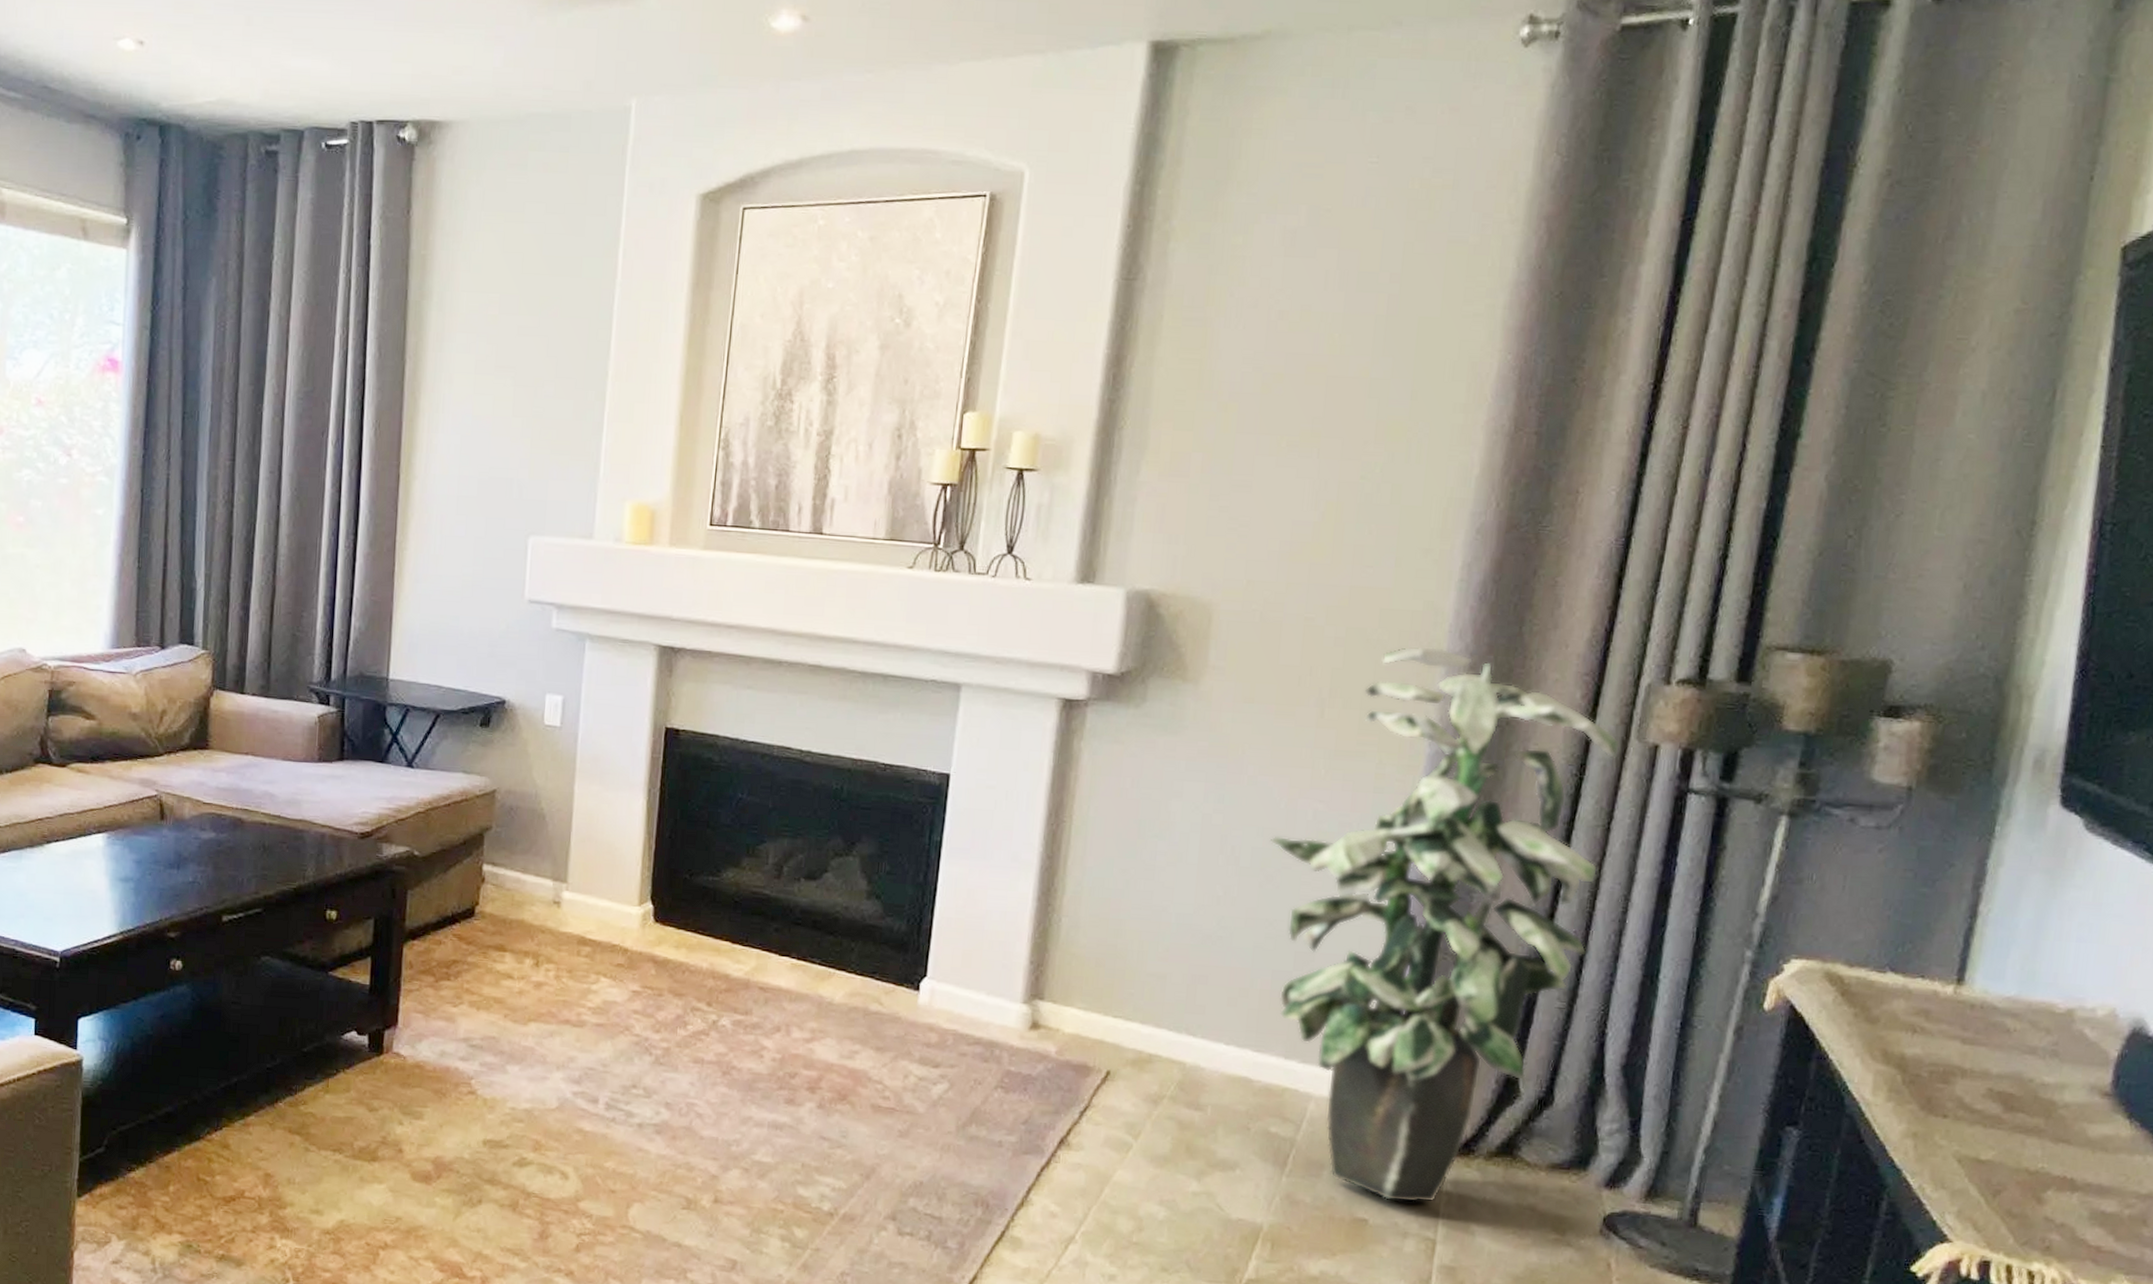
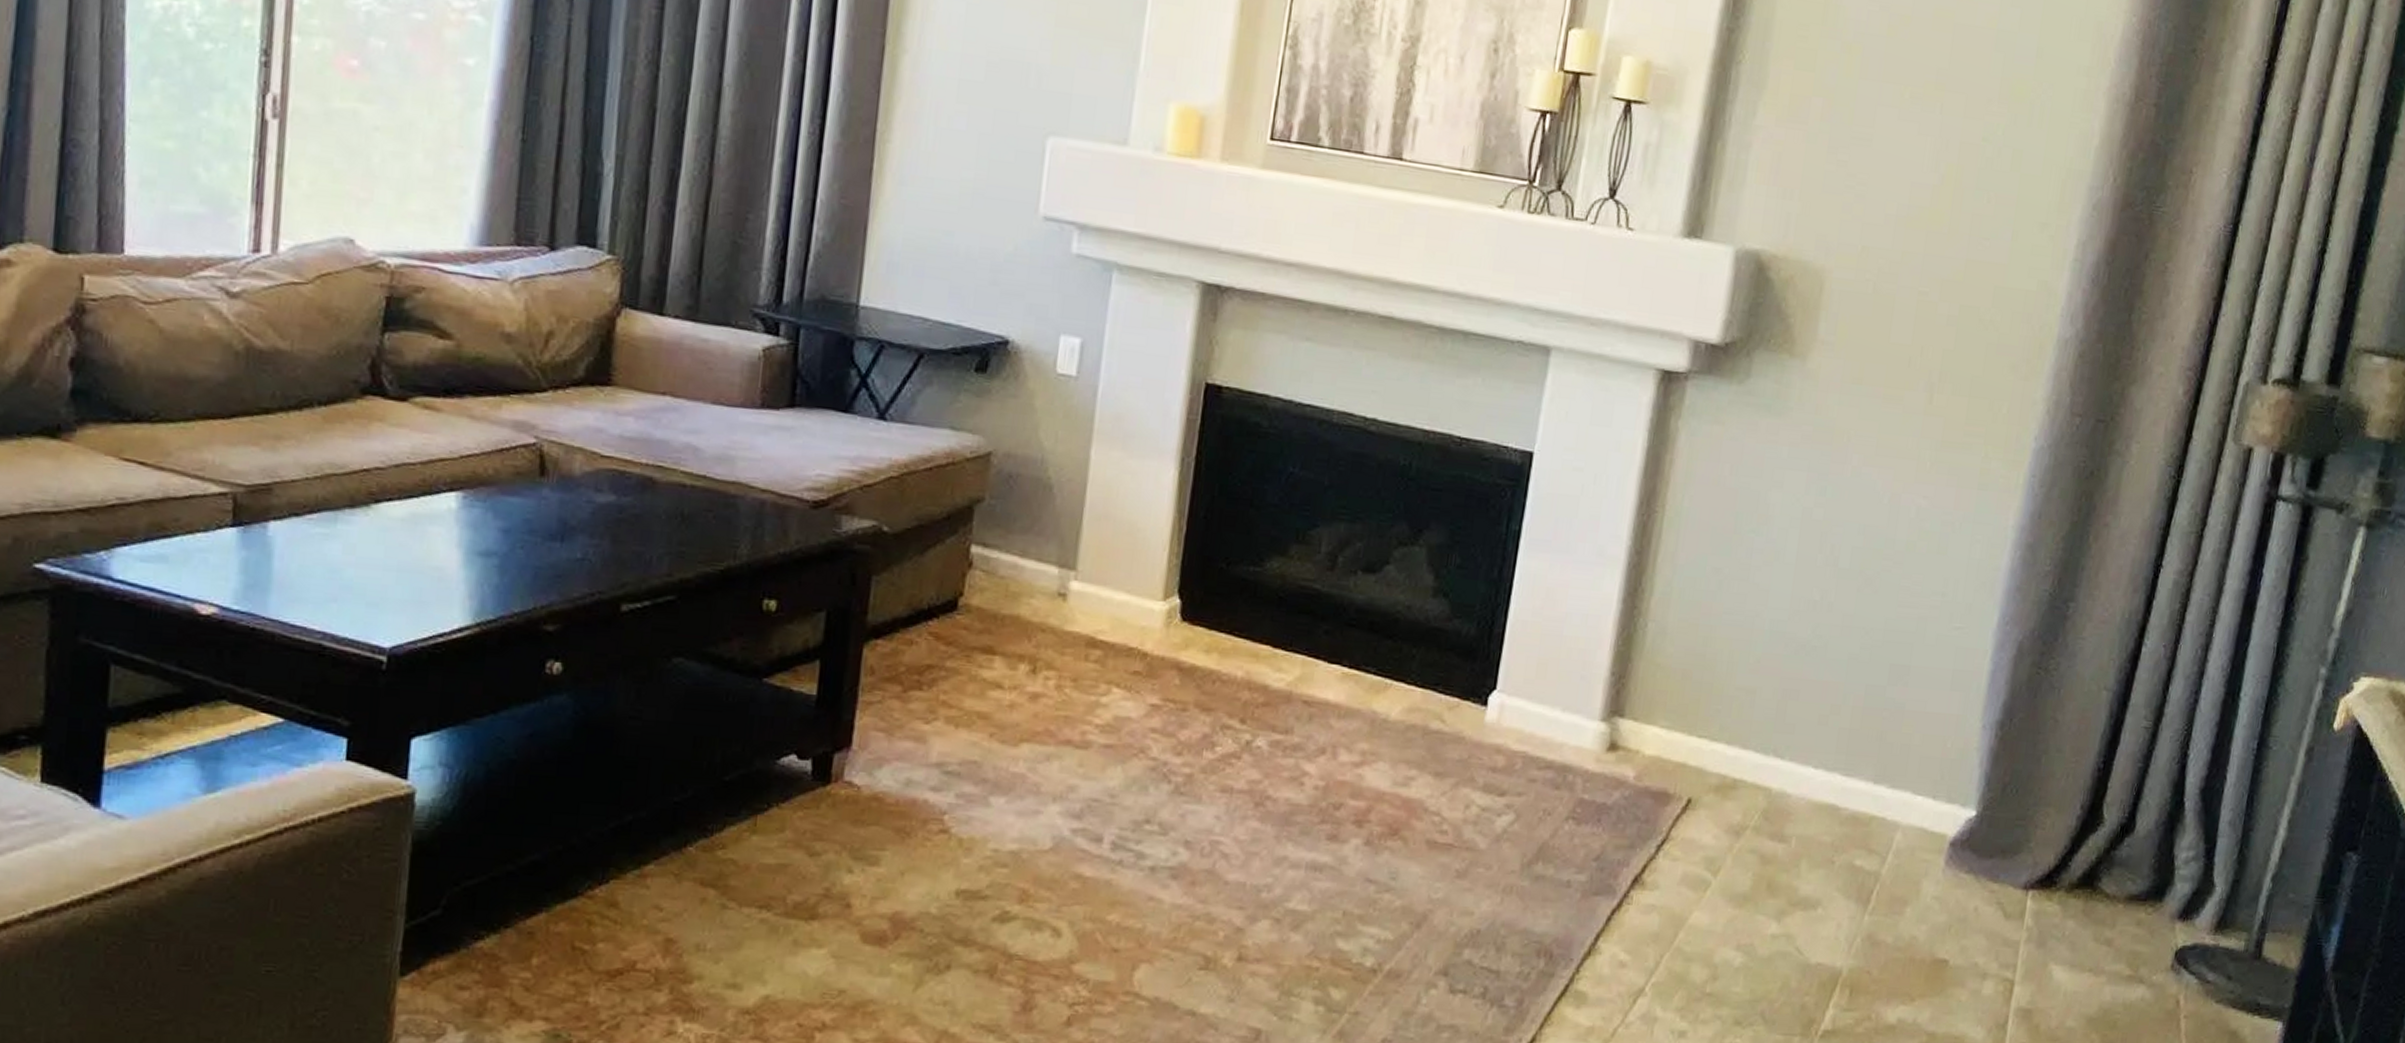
indoor plant: present [1269,646,1621,1203] -> none [1870,329,2217,941]

